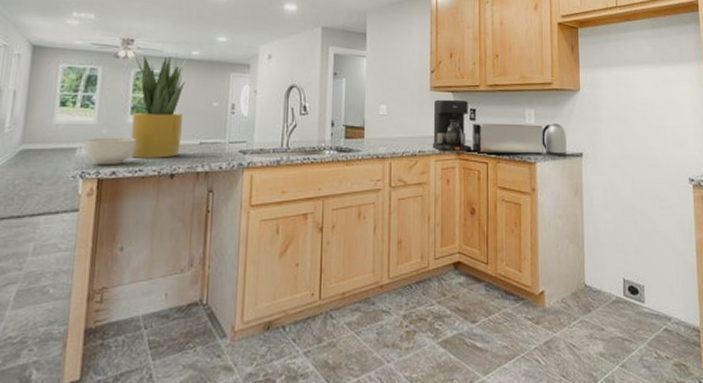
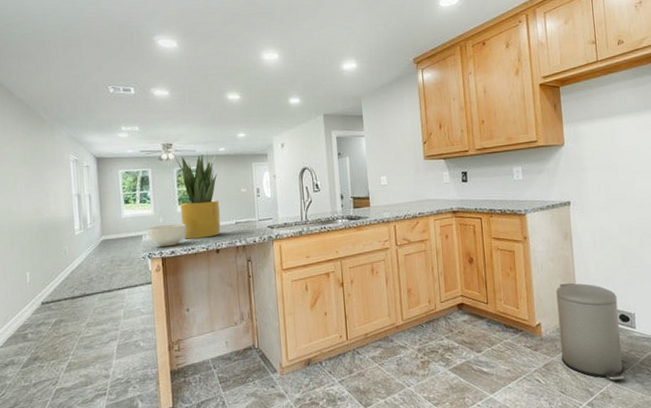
coffee maker: present [432,99,472,154] -> none [428,164,467,212]
toaster: present [471,122,543,155] -> none [464,180,533,211]
kettle: present [542,123,567,157] -> none [530,177,555,207]
pedal bin: none [563,246,631,364] -> present [556,283,625,381]

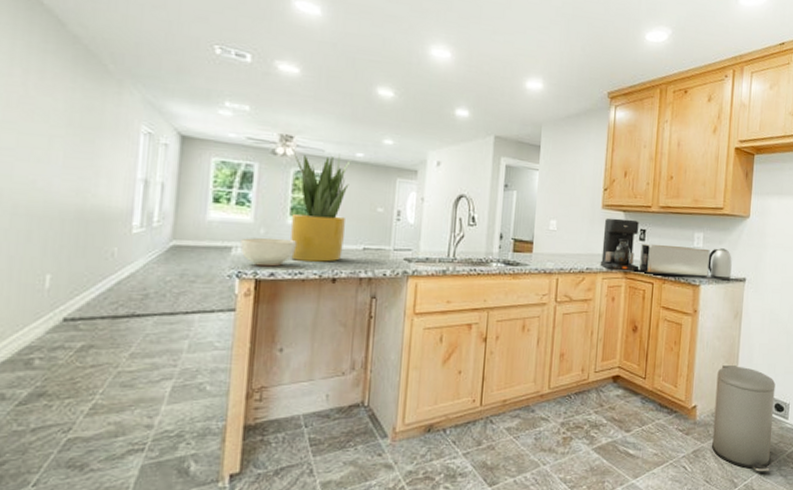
coffee maker: none [428,164,467,212] -> present [600,217,640,273]
toaster: none [464,180,533,211] -> present [638,243,710,278]
kettle: none [530,177,555,207] -> present [708,248,732,281]

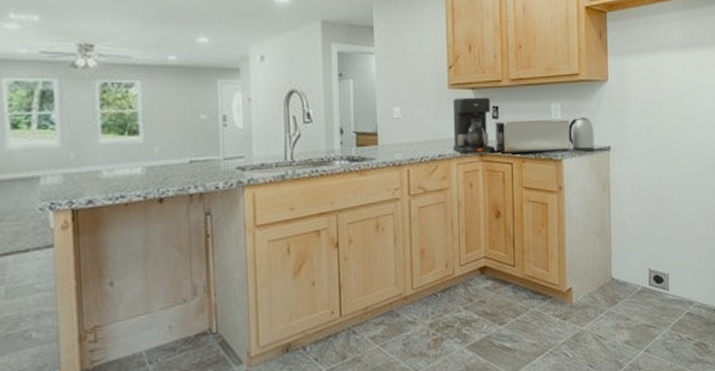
bowl: present [241,237,297,267] -> none [50,160,114,195]
planter: present [291,153,351,262] -> none [97,58,167,183]
pedal bin: present [712,365,776,472] -> none [590,240,655,349]

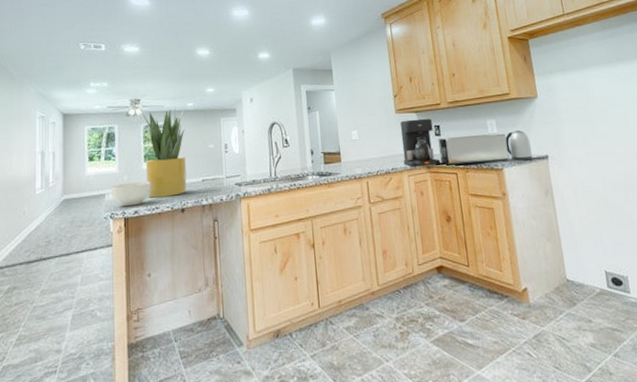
bowl: none [50,160,114,195] -> present [111,181,152,207]
planter: none [97,58,167,183] -> present [142,106,187,198]

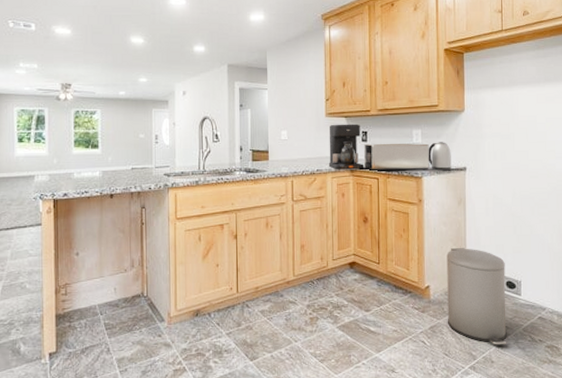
bowl: present [111,181,152,207] -> none [41,165,82,189]
planter: present [142,106,187,198] -> none [73,93,116,182]
pedal bin: none [540,243,624,354] -> present [446,248,507,345]

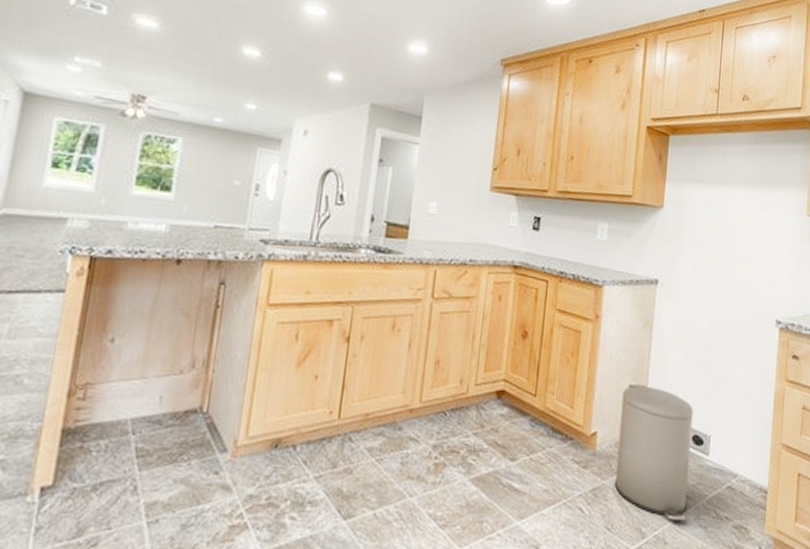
coffee maker: present [328,123,365,171] -> none [485,201,533,268]
toaster: present [363,143,430,172] -> none [531,233,616,278]
kettle: present [428,142,451,171] -> none [613,243,642,282]

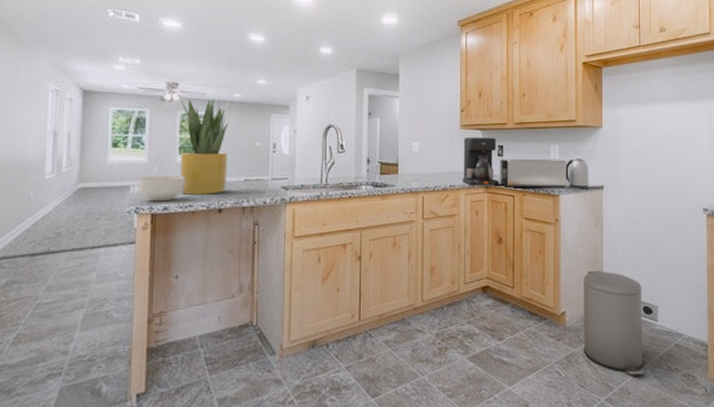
bowl: none [77,208,141,243] -> present [137,175,186,202]
planter: none [132,116,208,240] -> present [180,95,230,195]
coffee maker: none [485,201,533,268] -> present [462,137,500,187]
toaster: none [531,233,616,278] -> present [499,158,567,188]
kettle: none [613,243,642,282] -> present [565,158,589,189]

